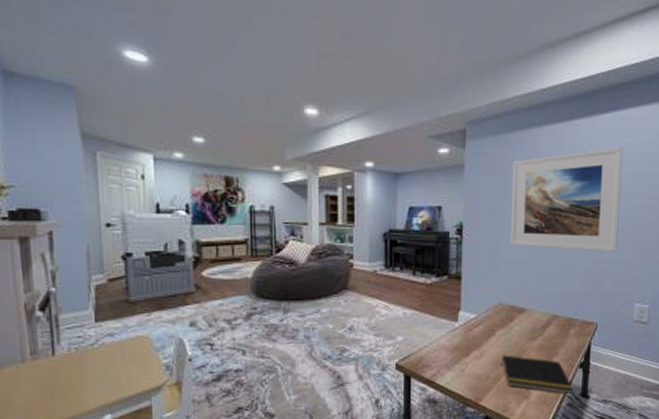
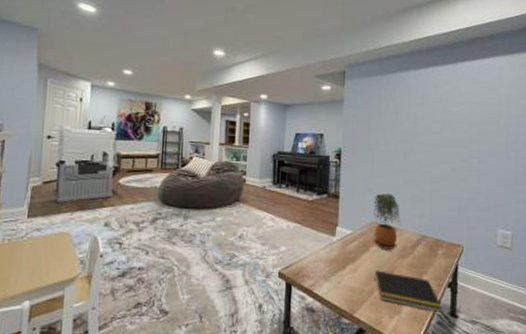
potted plant: none [500,271,530,332] -> present [373,193,401,249]
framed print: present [510,147,623,252] -> none [382,90,482,181]

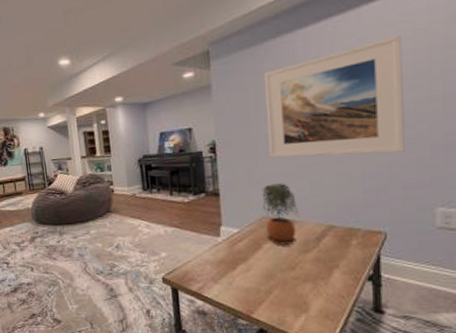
notepad: present [374,270,443,313] -> none [271,268,363,310]
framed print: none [382,90,482,181] -> present [264,34,405,158]

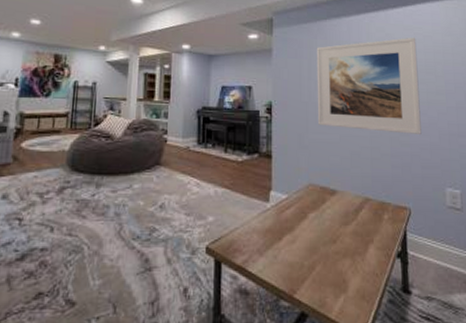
potted plant: present [262,183,299,245] -> none [310,151,341,215]

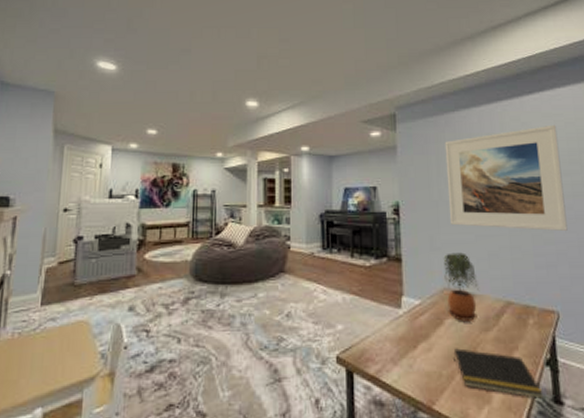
potted plant: none [310,151,341,215] -> present [443,252,479,321]
notepad: none [315,240,394,289] -> present [453,348,544,400]

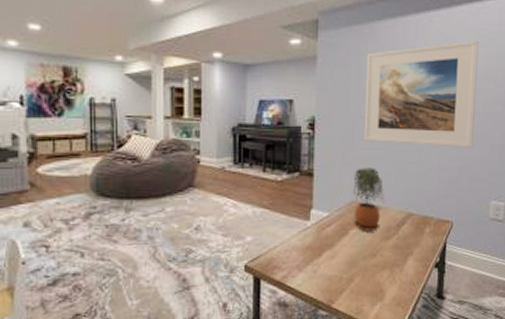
notepad: present [453,348,544,400] -> none [354,255,429,296]

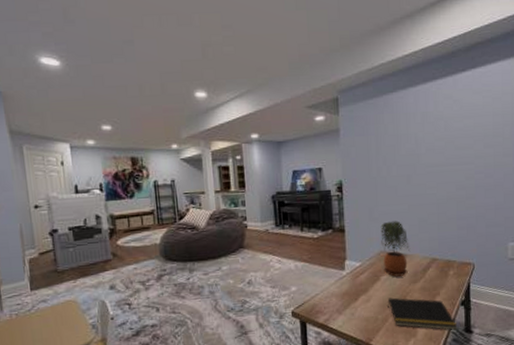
notepad: none [354,255,429,296] -> present [387,297,458,331]
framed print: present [363,40,479,147] -> none [383,100,487,198]

